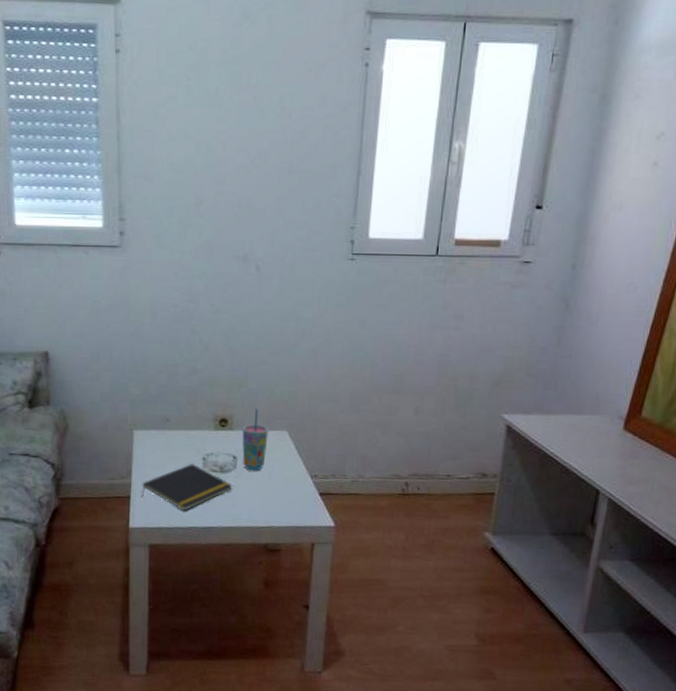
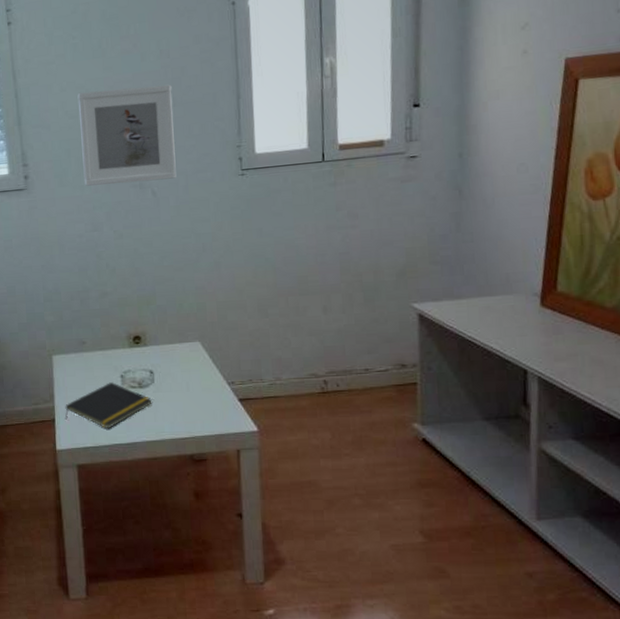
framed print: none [184,144,290,255] -> present [77,84,177,186]
cup: present [242,408,269,471] -> none [155,323,182,384]

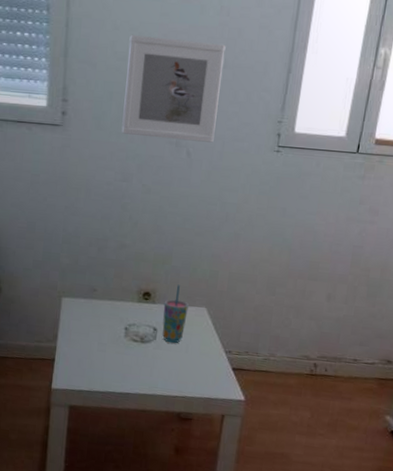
notepad: present [65,382,152,429] -> none [65,332,151,377]
cup: none [155,323,182,384] -> present [162,284,189,344]

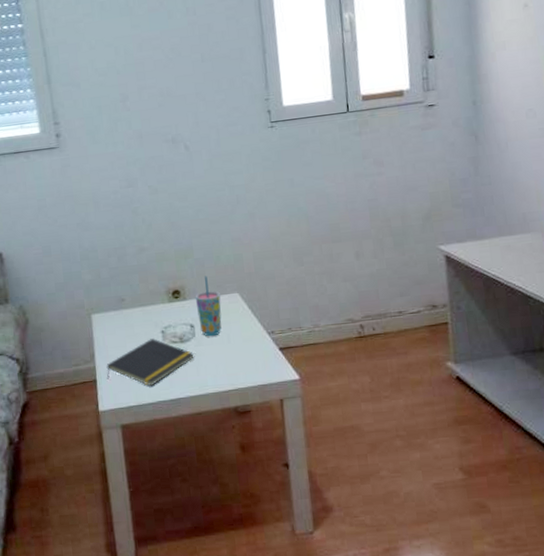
notepad: none [65,332,151,377] -> present [106,338,194,387]
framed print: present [121,34,226,143] -> none [106,41,208,143]

